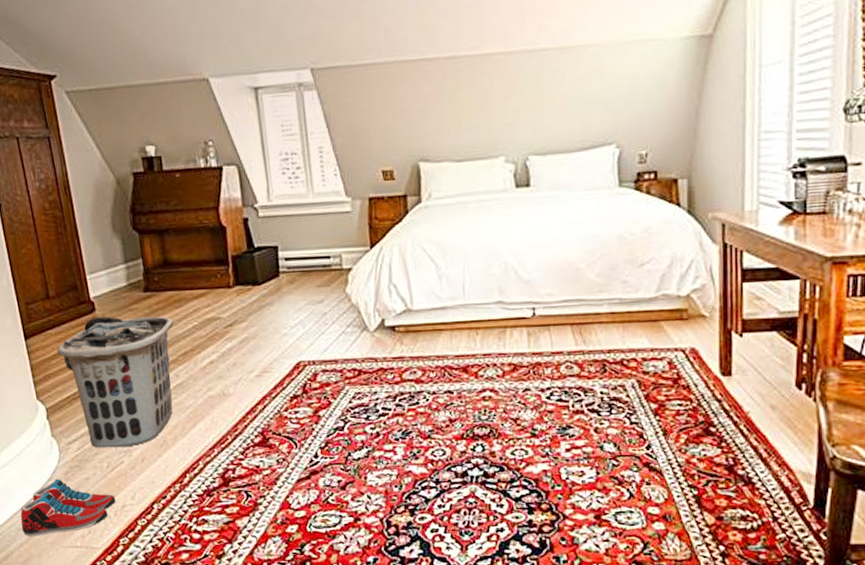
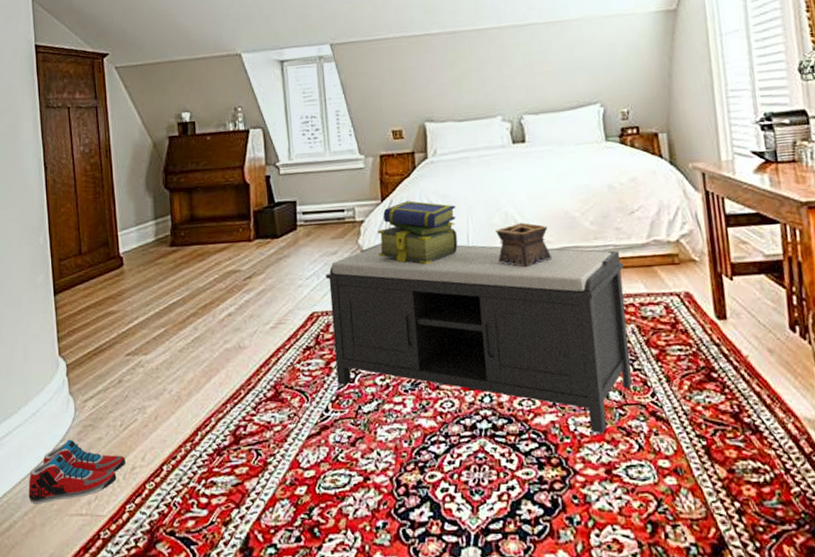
clothes hamper: present [57,316,175,448] -> none [83,270,197,406]
bench: none [311,292,629,483] -> present [325,243,632,434]
stack of books: none [366,248,453,315] -> present [377,201,458,265]
decorative box: none [494,272,553,320] -> present [495,222,553,268]

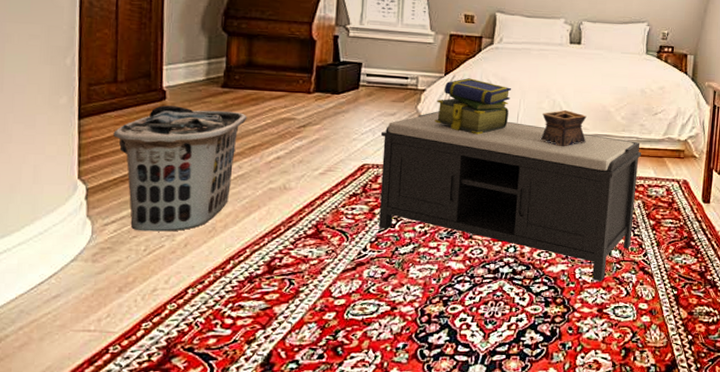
shoe: present [28,439,125,504] -> none [26,260,146,320]
clothes hamper: none [83,270,197,406] -> present [113,105,248,232]

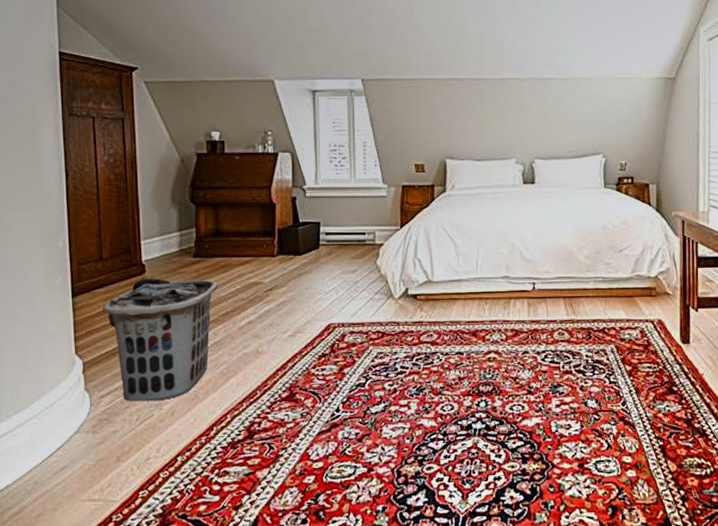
bench: present [379,111,642,282] -> none [343,265,610,435]
stack of books: present [434,78,512,135] -> none [394,229,469,286]
decorative box: present [540,109,587,147] -> none [502,253,550,293]

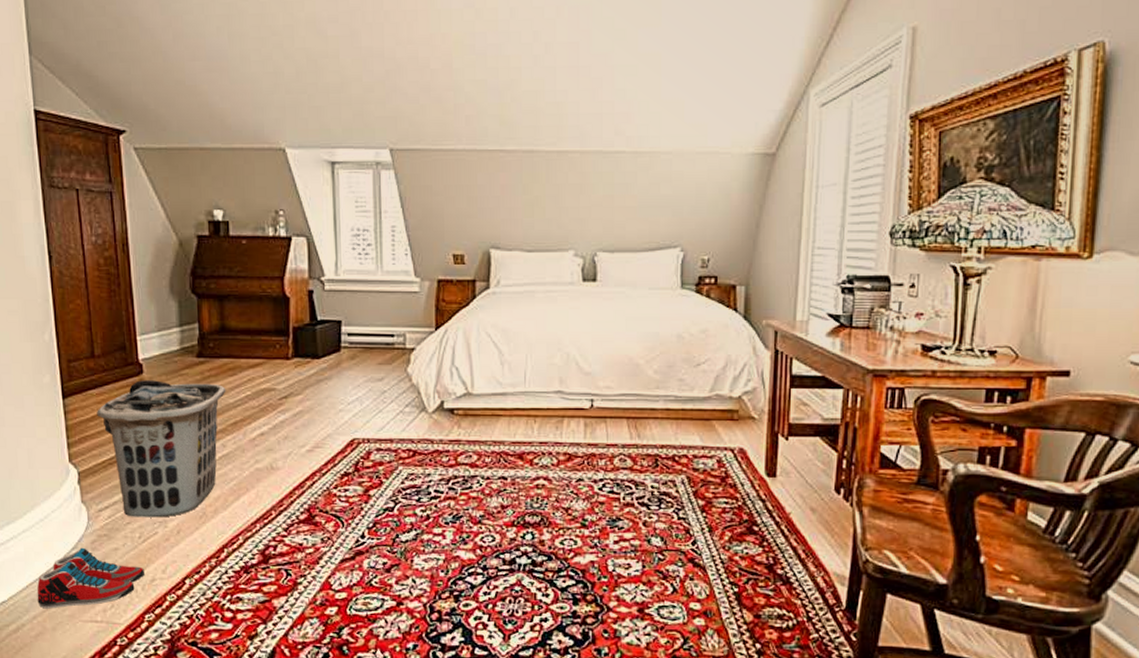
shoe: none [39,431,140,491] -> present [37,547,144,609]

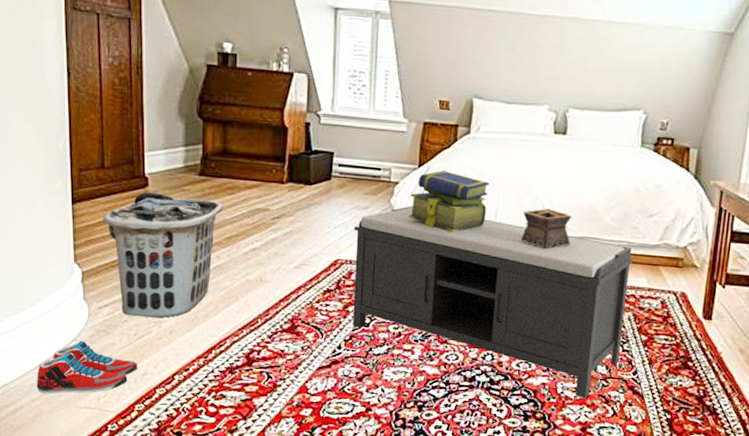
bench: none [369,373,683,576] -> present [352,205,634,399]
stack of books: none [428,332,516,400] -> present [408,170,490,233]
decorative box: none [554,364,611,411] -> present [520,207,572,250]

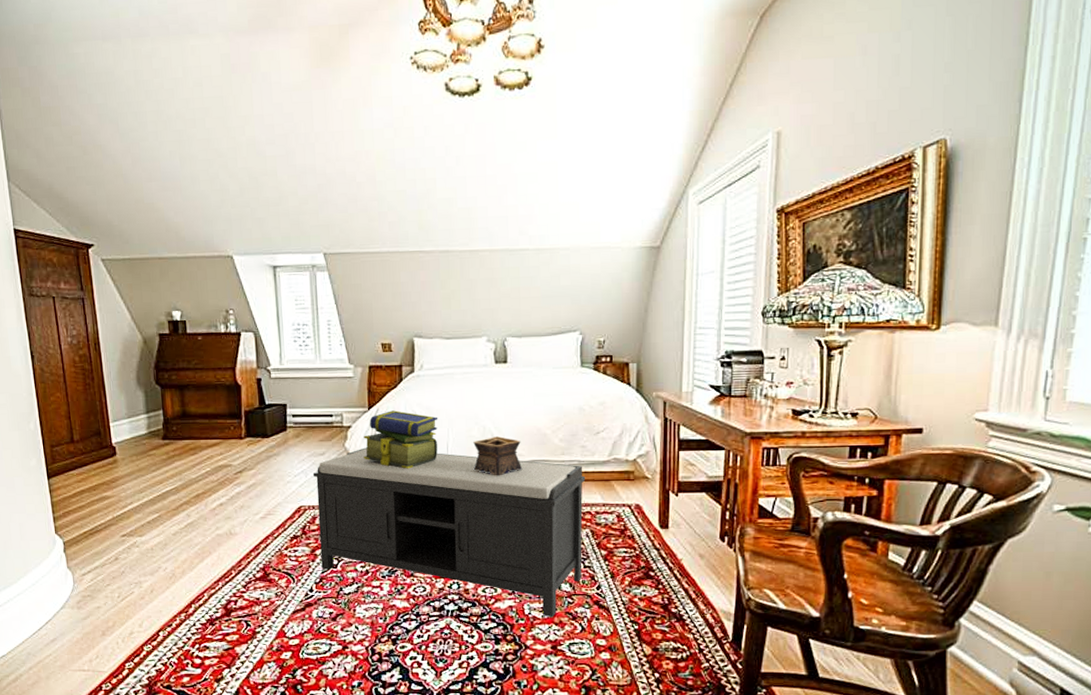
shoe: present [36,340,137,394] -> none [32,607,124,661]
clothes hamper: present [103,192,224,318] -> none [77,461,189,580]

